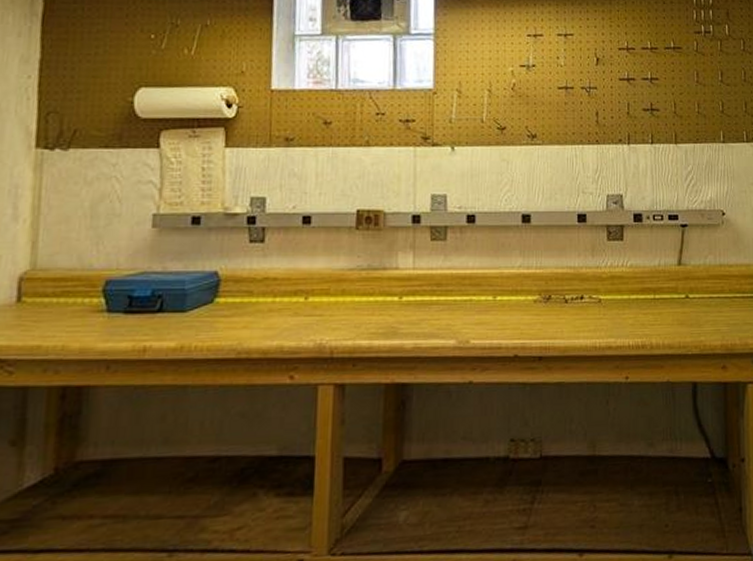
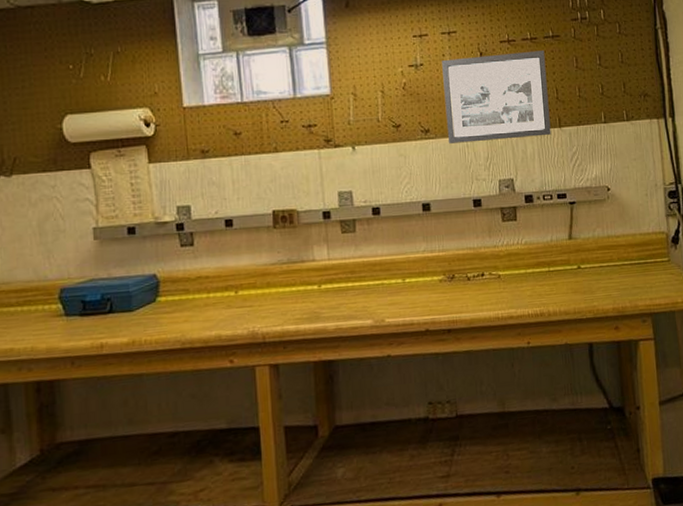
picture frame: none [555,61,666,152] -> present [442,51,551,143]

